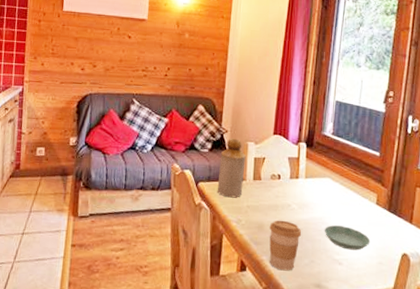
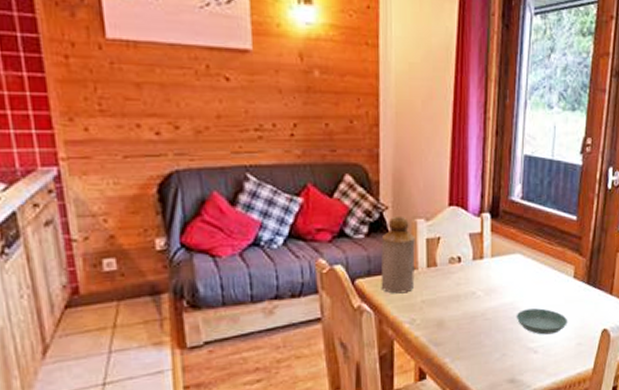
coffee cup: present [269,220,302,271] -> none [451,312,491,371]

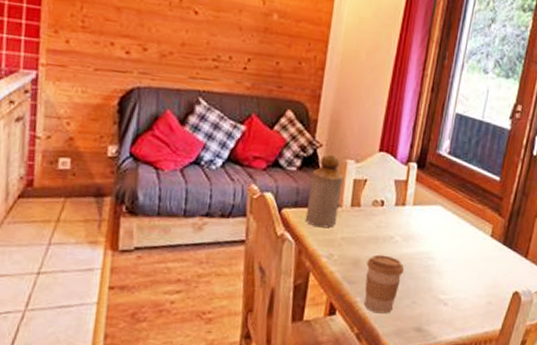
coffee cup: none [451,312,491,371] -> present [364,254,405,314]
saucer: present [516,308,568,335] -> none [430,260,481,289]

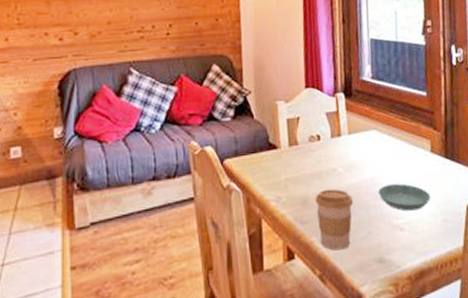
bottle: present [305,154,344,228] -> none [246,99,278,173]
saucer: none [430,260,481,289] -> present [378,183,431,211]

